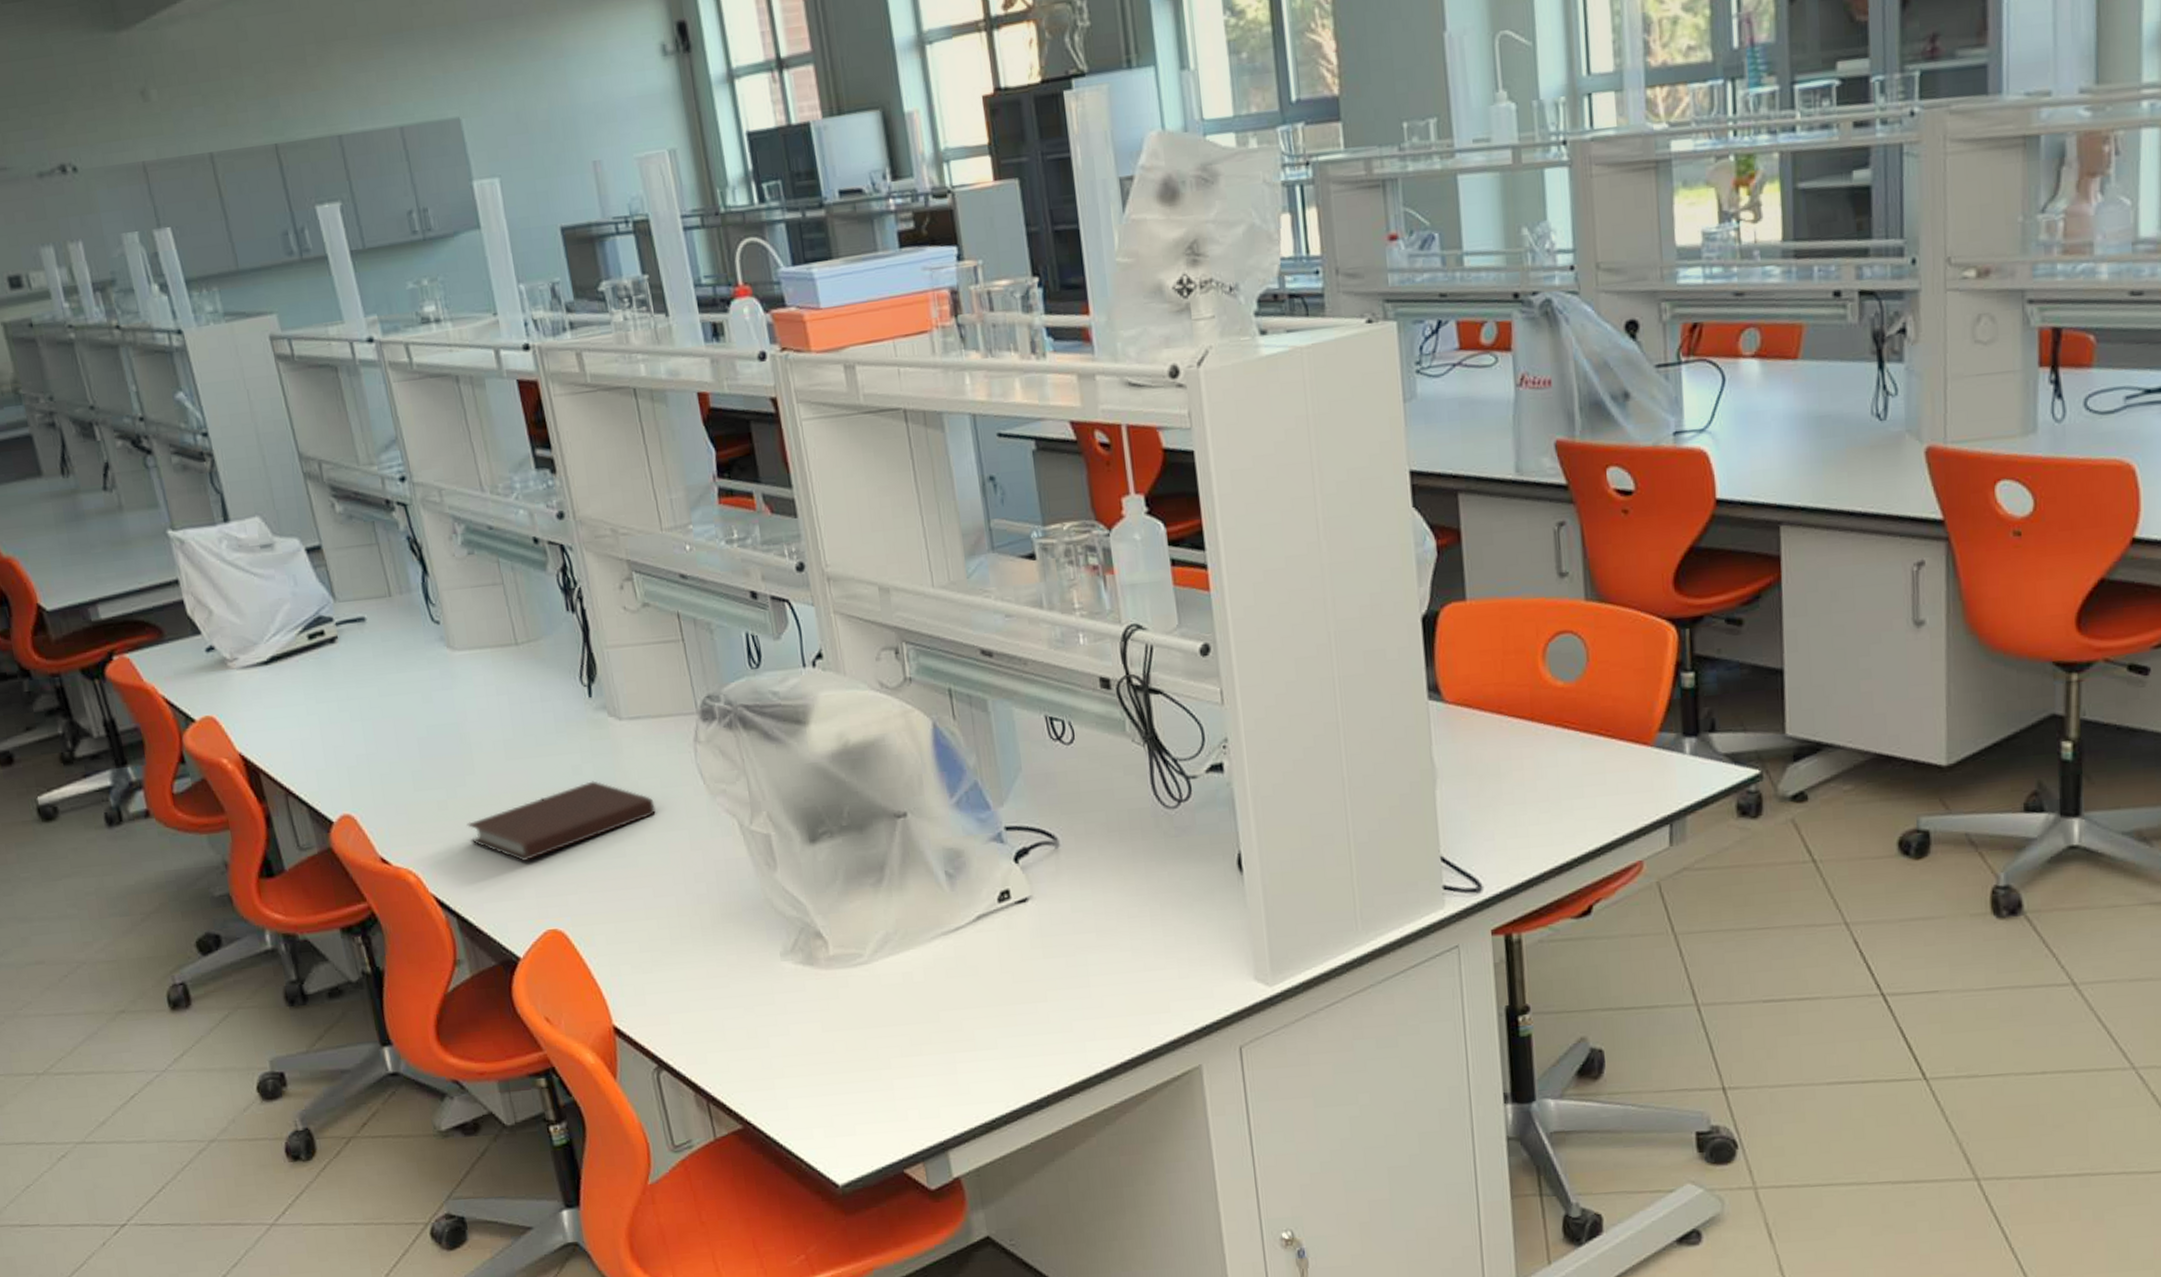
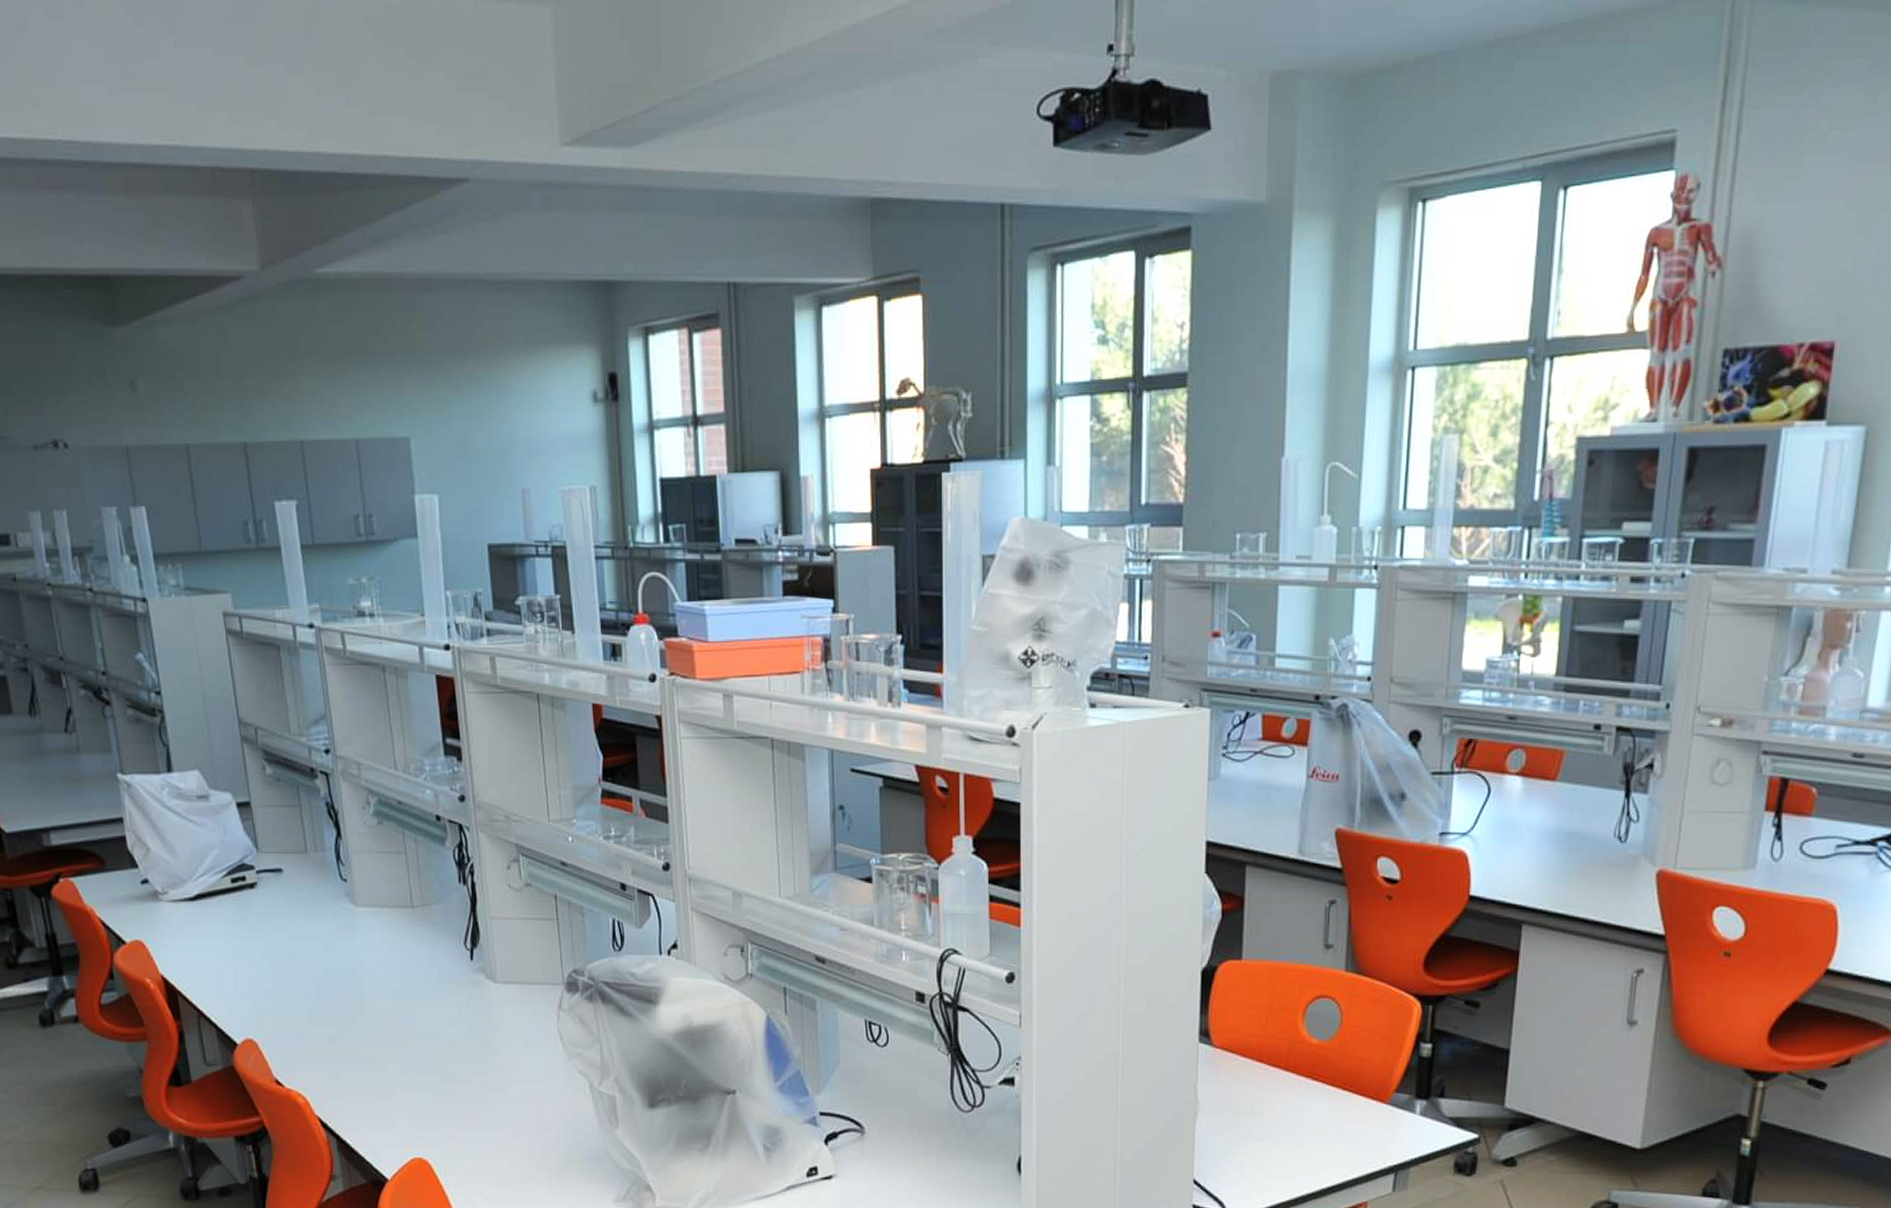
notebook: present [466,781,656,862] -> none [353,1033,518,1097]

